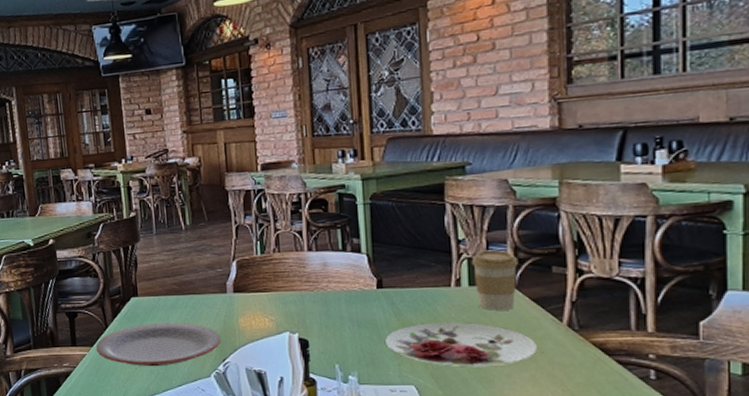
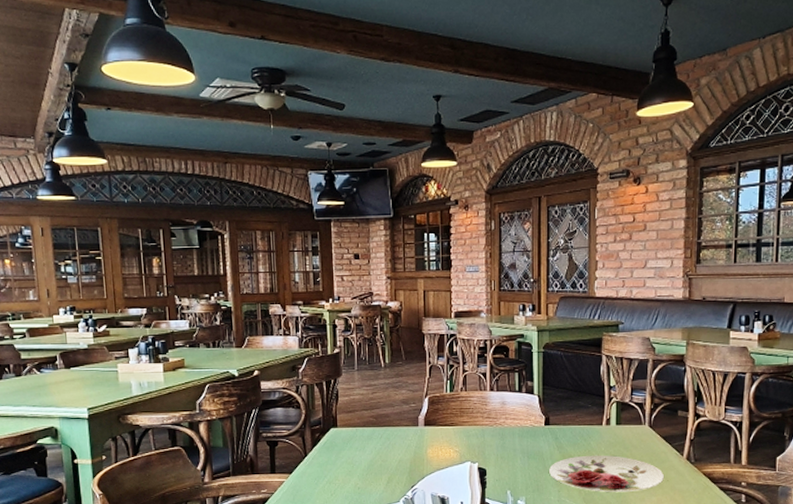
plate: present [95,322,221,367] -> none [294,452,411,493]
coffee cup: present [471,249,519,310] -> none [619,395,654,446]

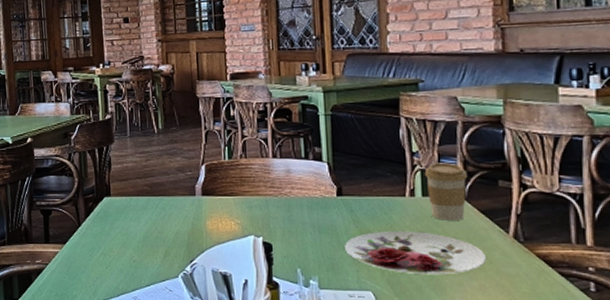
coffee cup: none [619,395,654,446] -> present [424,162,468,221]

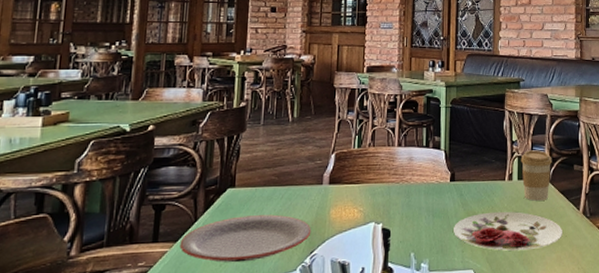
plate: none [68,223,189,266] -> present [179,214,312,263]

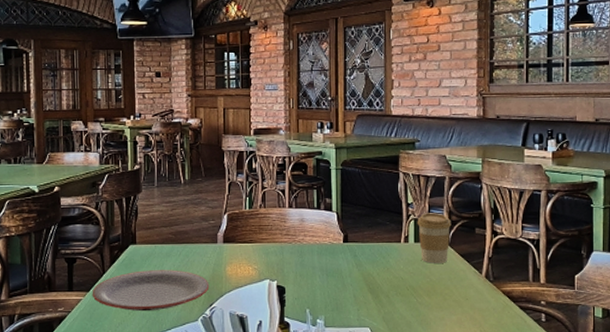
plate: present [454,211,562,251] -> none [348,273,463,312]

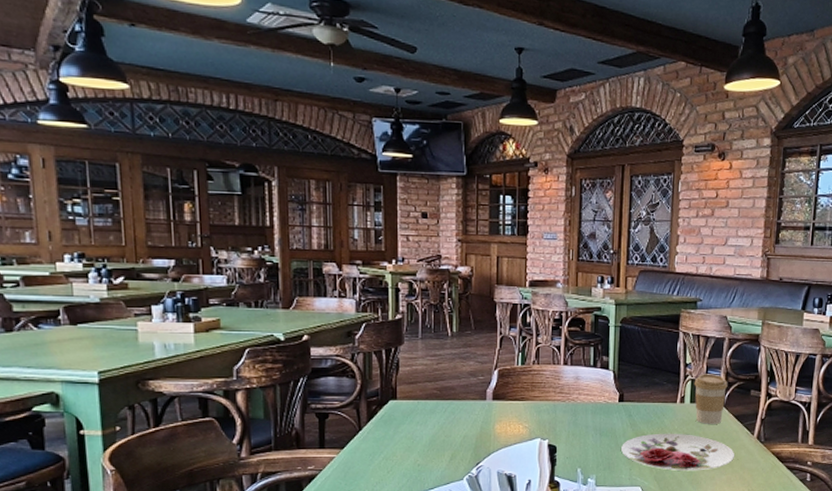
plate: present [92,270,210,312] -> none [346,427,477,470]
plate: none [348,273,463,312] -> present [621,433,734,471]

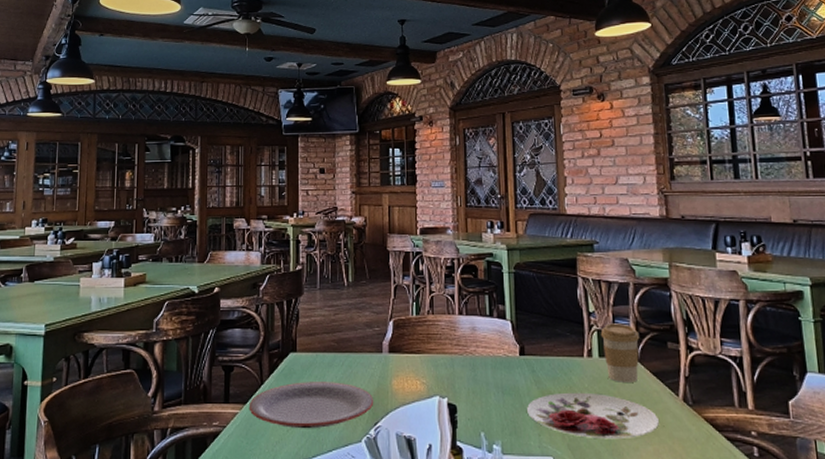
plate: none [346,427,477,470] -> present [249,382,374,429]

